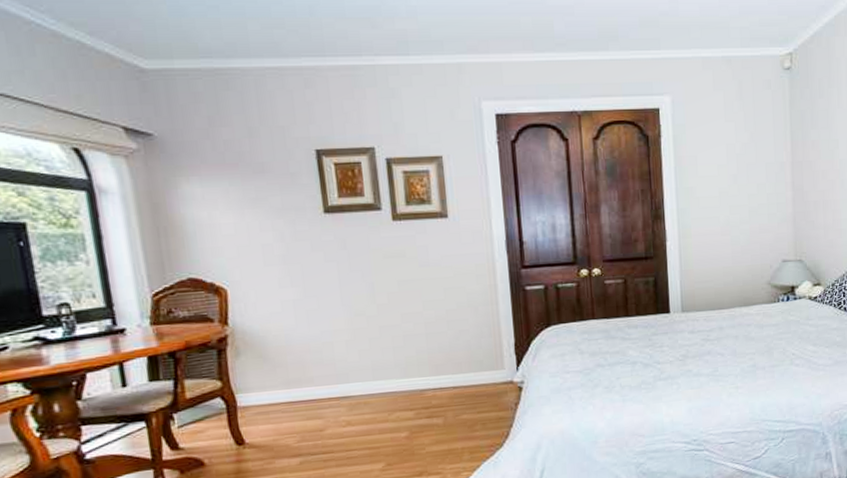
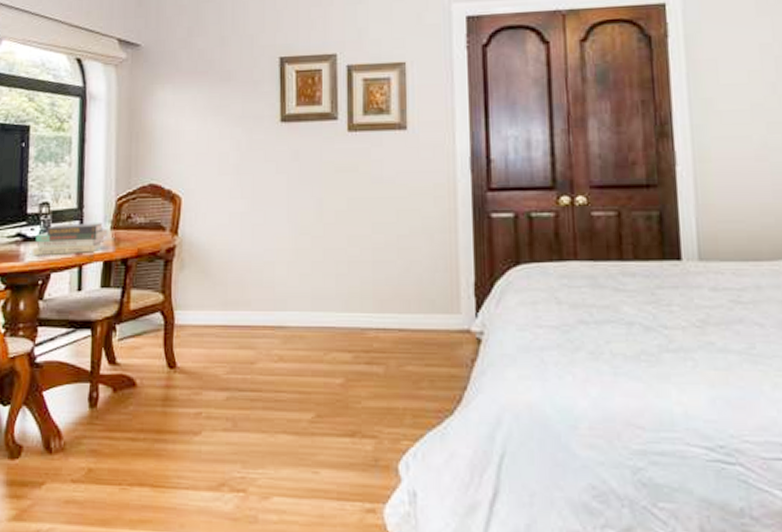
books: none [57,319,148,359] -> present [32,223,108,256]

